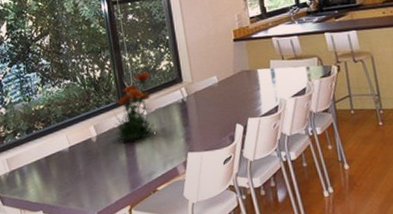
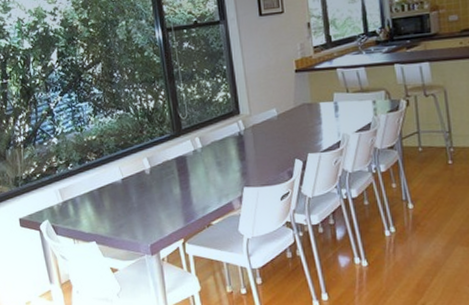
flower plant: present [111,72,155,141] -> none [165,103,210,174]

